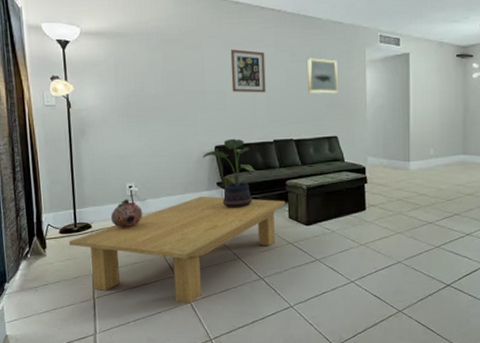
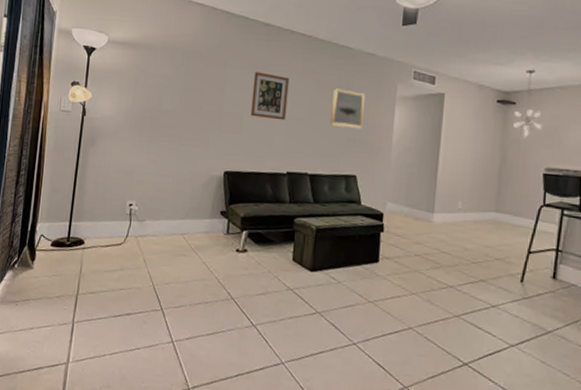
coffee table: present [68,196,286,304] -> none [58,224,291,343]
decorative ball: present [110,199,143,229] -> none [105,217,139,250]
potted plant: present [202,138,258,208] -> none [210,165,266,243]

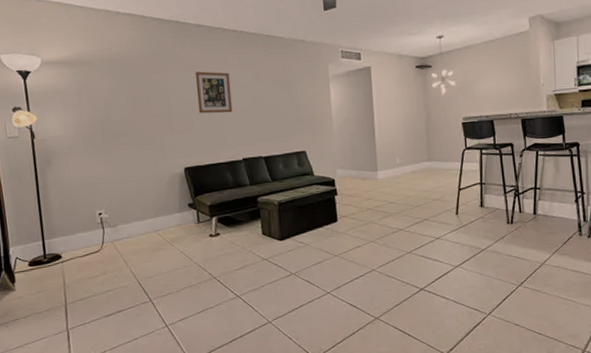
wall art: present [330,88,365,129] -> none [272,76,305,111]

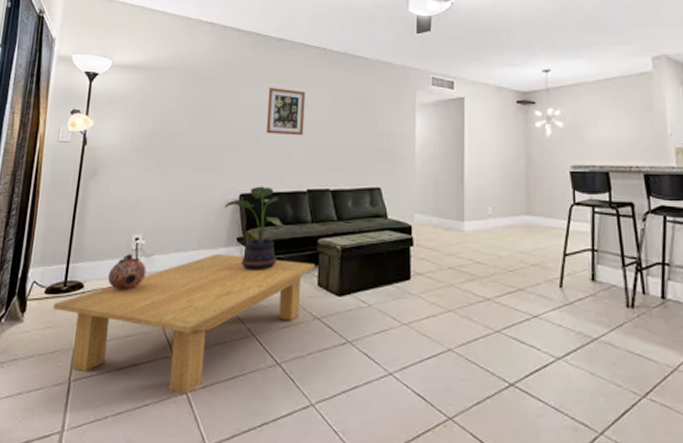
coffee table: none [38,217,259,328] -> present [53,254,316,394]
decorative ball: none [81,226,115,257] -> present [107,253,147,292]
potted plant: none [172,159,229,229] -> present [224,186,287,270]

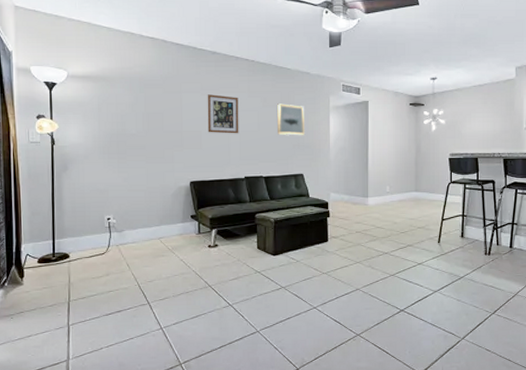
coffee table: present [53,254,316,394] -> none [46,228,255,330]
decorative ball: present [107,253,147,292] -> none [88,230,120,259]
potted plant: present [224,186,287,270] -> none [178,175,230,239]
wall art: none [350,99,385,140] -> present [276,104,306,136]

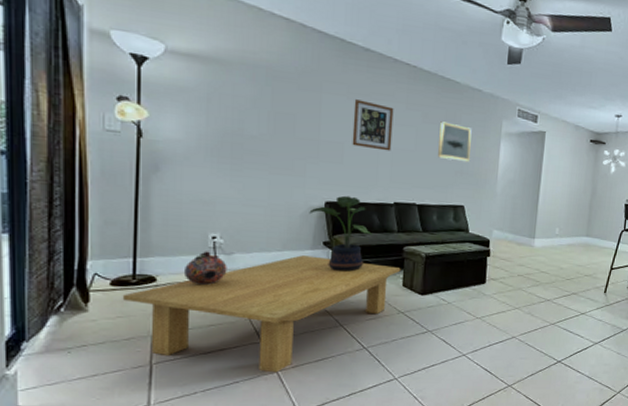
coffee table: none [46,228,255,330] -> present [122,255,401,373]
decorative ball: none [88,230,120,259] -> present [183,251,227,286]
potted plant: none [178,175,230,239] -> present [309,195,373,272]

